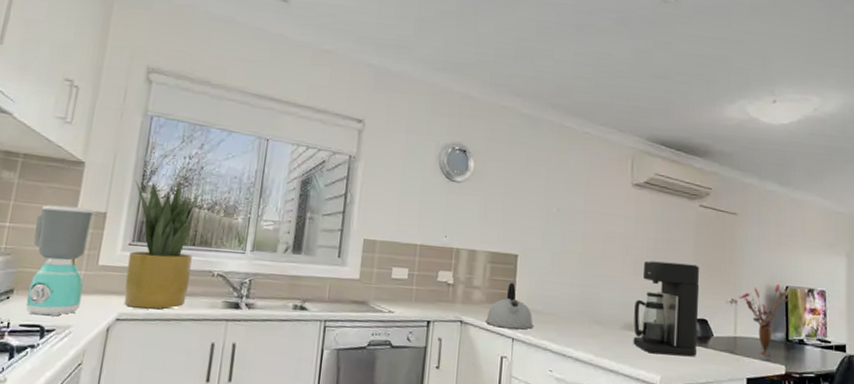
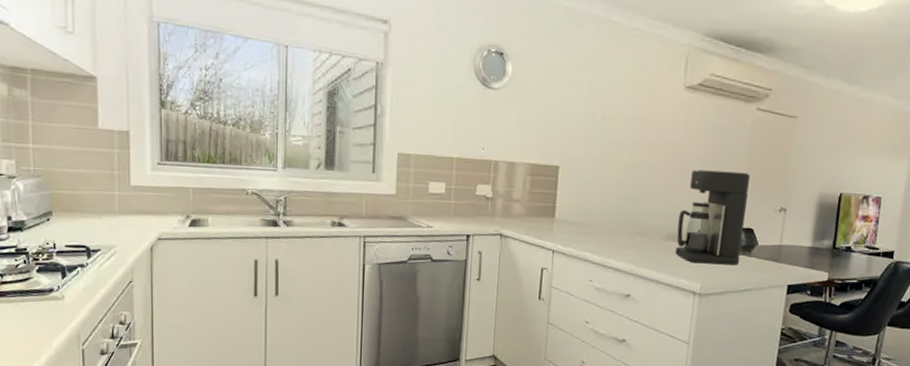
blender: present [26,205,94,317] -> none [59,124,120,237]
planter: present [124,179,205,309] -> none [152,94,226,228]
kettle: present [486,282,533,330] -> none [526,194,574,242]
bouquet: present [739,283,790,357] -> none [789,190,844,264]

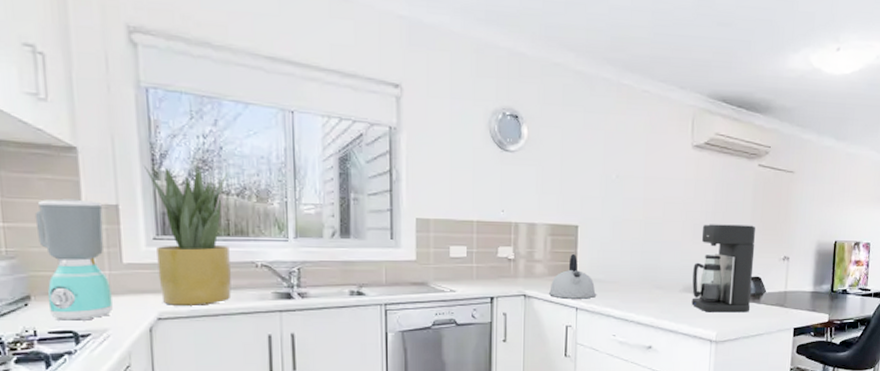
blender: none [59,124,120,237] -> present [34,198,113,321]
planter: none [152,94,226,228] -> present [143,165,232,305]
kettle: none [526,194,574,242] -> present [549,253,596,299]

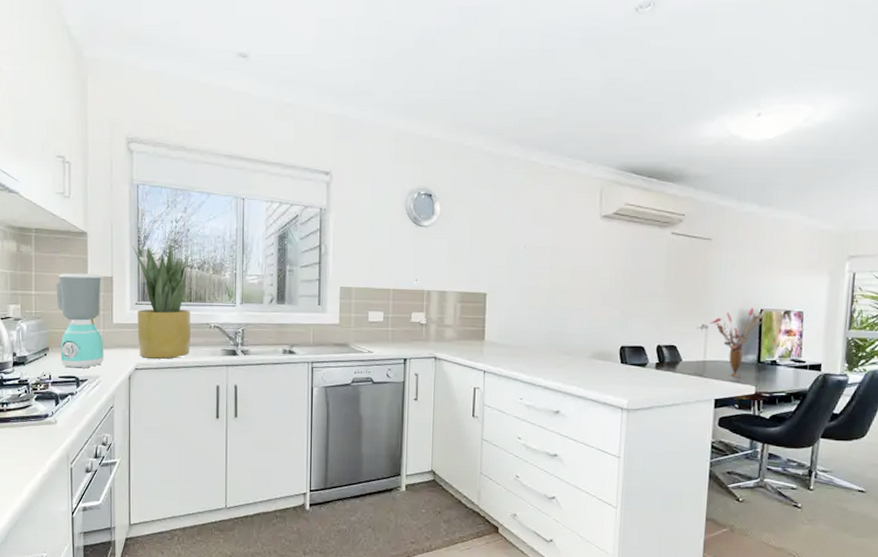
kettle: present [549,253,596,299] -> none [458,319,503,363]
coffee maker: present [691,224,756,313] -> none [601,292,670,381]
bouquet: none [791,239,838,307] -> present [710,307,764,378]

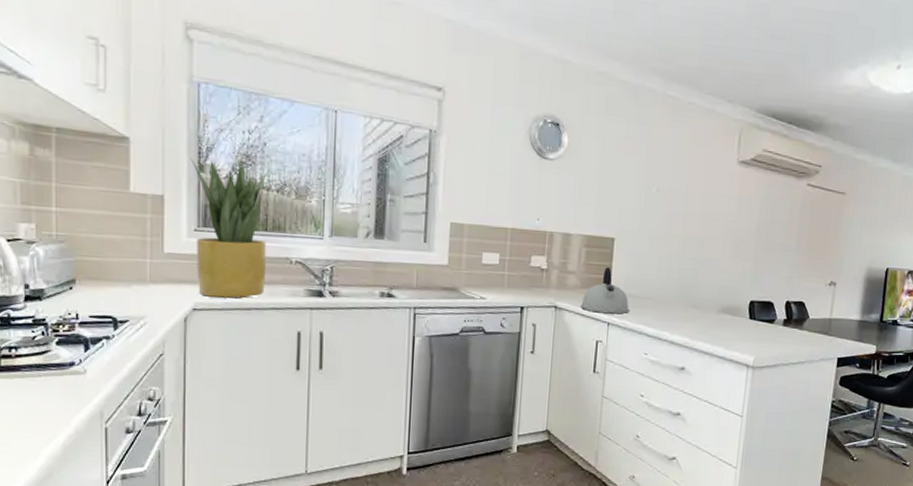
blender: present [56,272,104,369] -> none [85,186,151,307]
kettle: none [458,319,503,363] -> present [581,266,629,314]
bouquet: present [710,307,764,378] -> none [838,265,890,337]

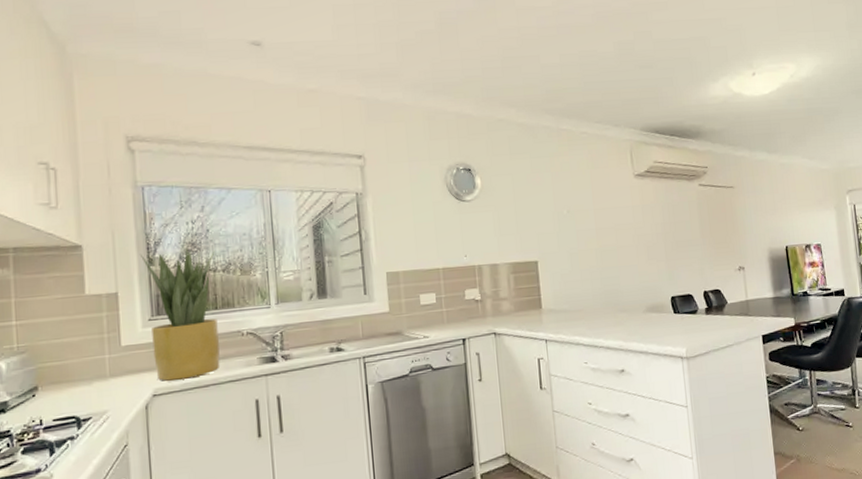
kettle: present [581,266,629,314] -> none [518,287,563,333]

